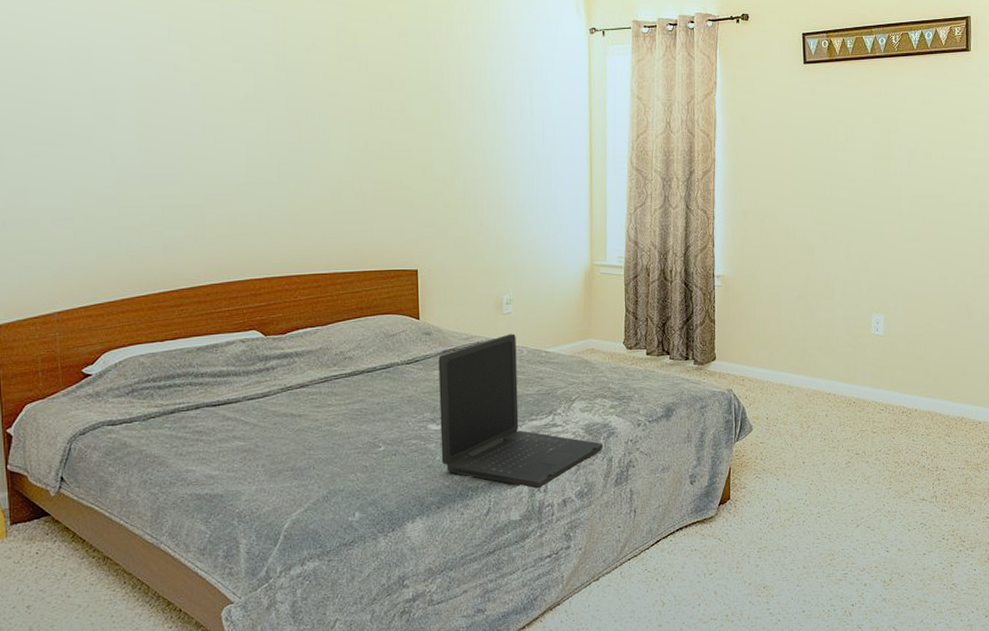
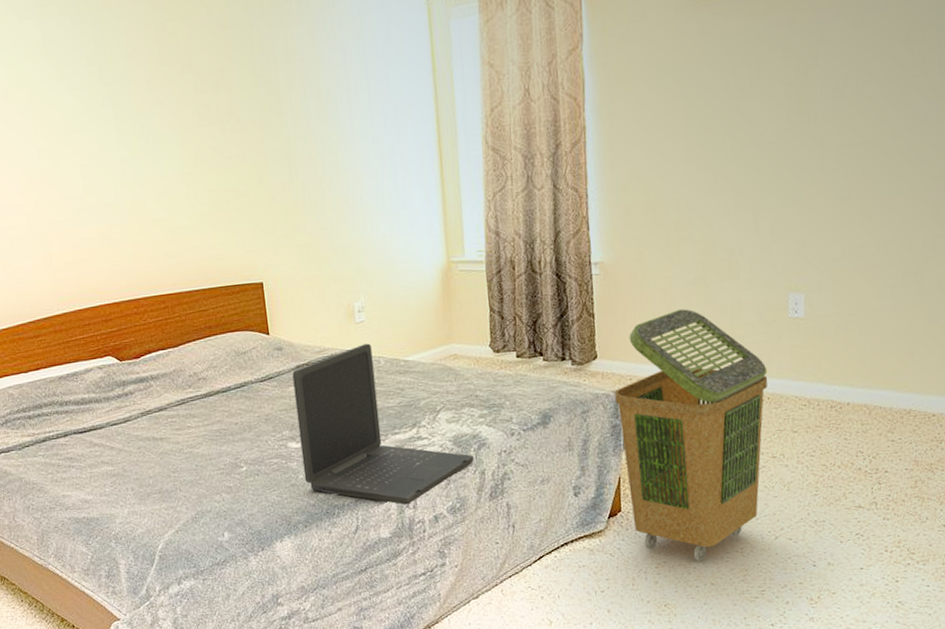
laundry basket: none [729,321,854,547] -> present [614,309,768,562]

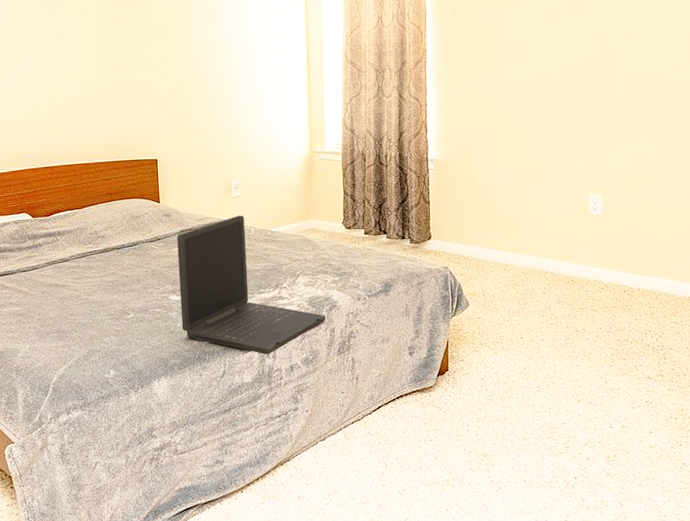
laundry basket: present [614,309,768,562] -> none [445,202,572,419]

